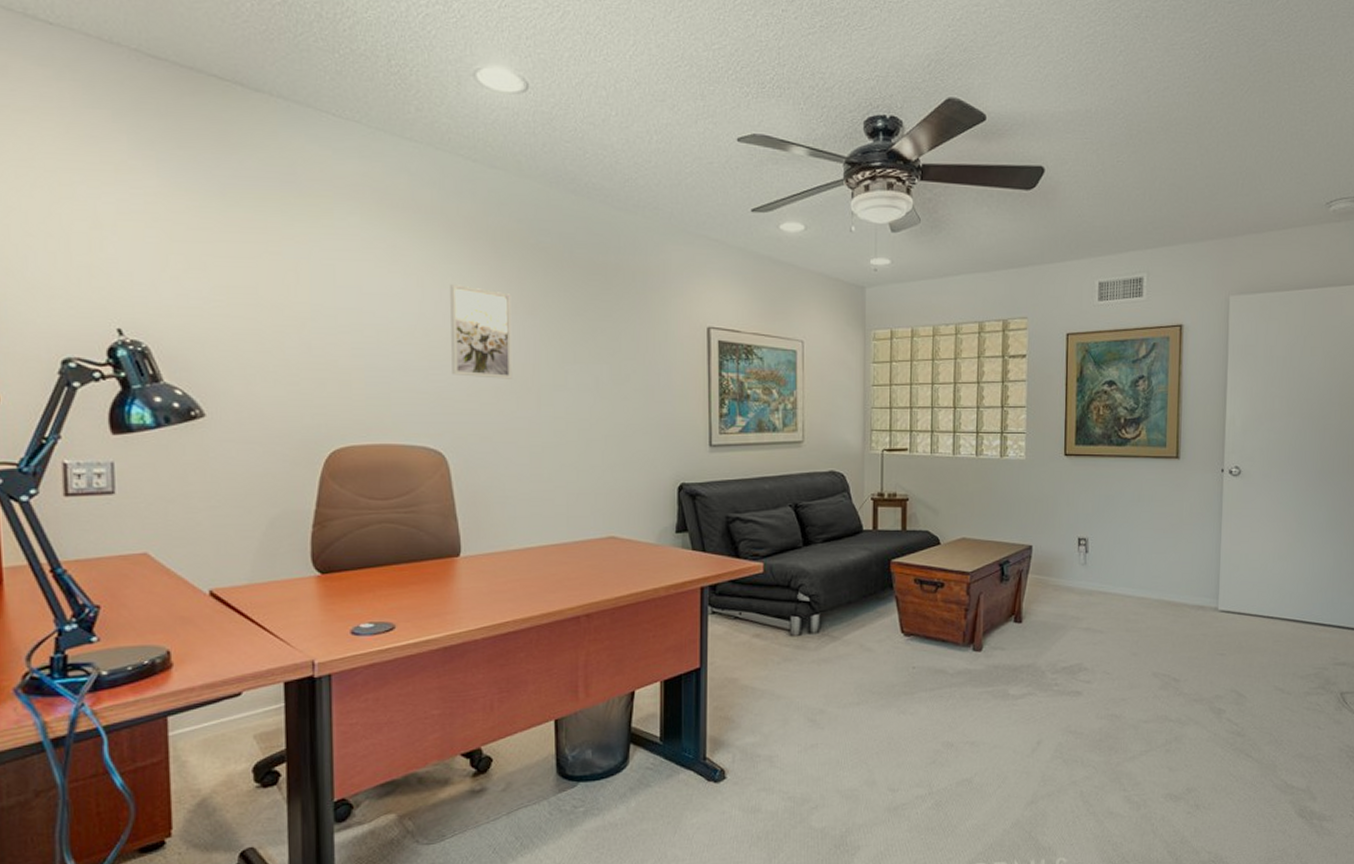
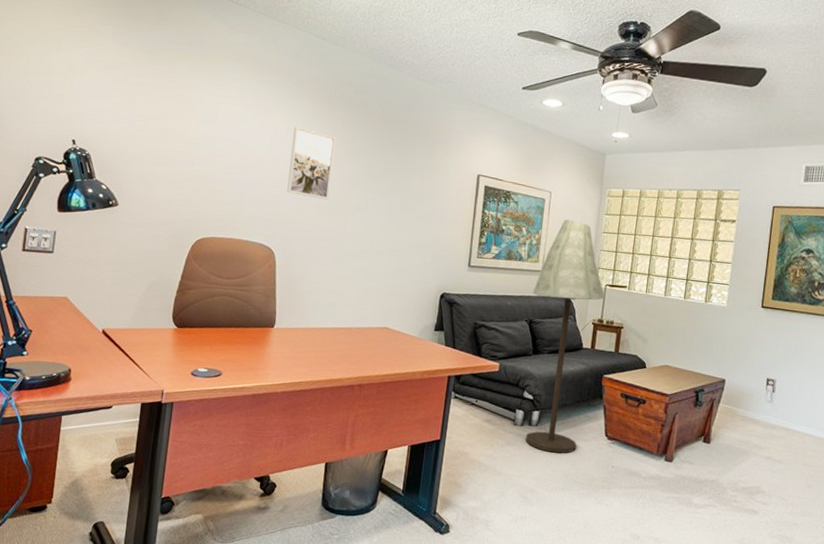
floor lamp: none [794,373,883,662] -> present [525,219,605,454]

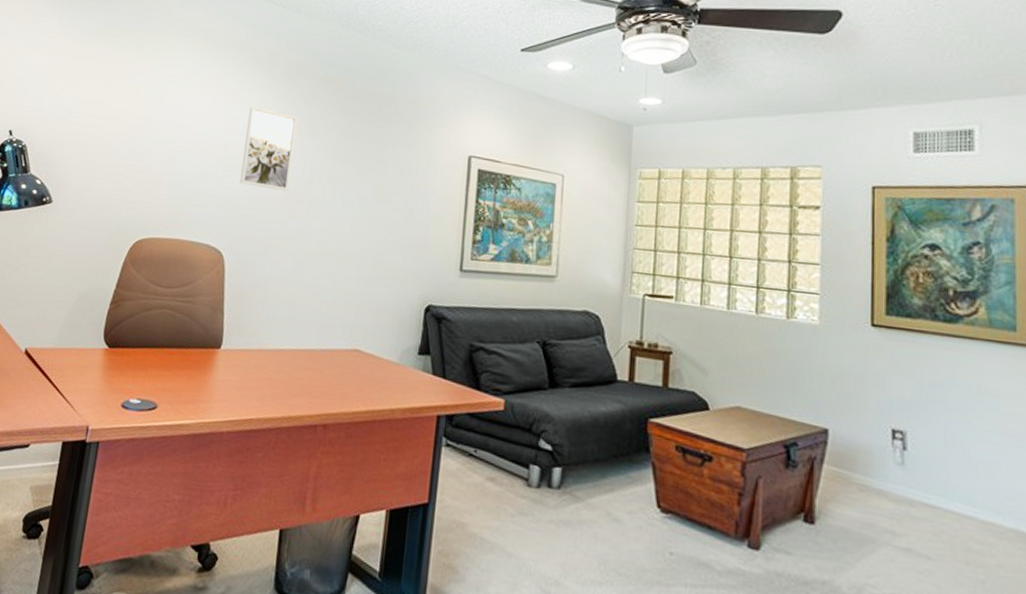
floor lamp: present [525,219,605,454] -> none [544,208,644,530]

